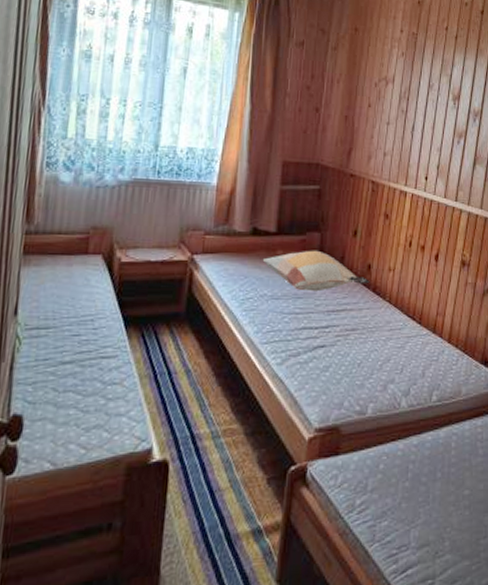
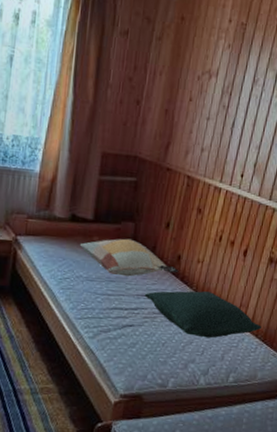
pillow: none [335,302,461,353] -> present [144,291,261,338]

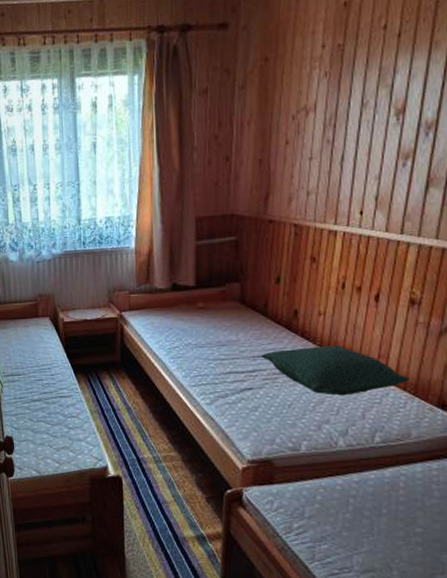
decorative pillow: present [79,238,179,277] -> none [184,300,297,339]

